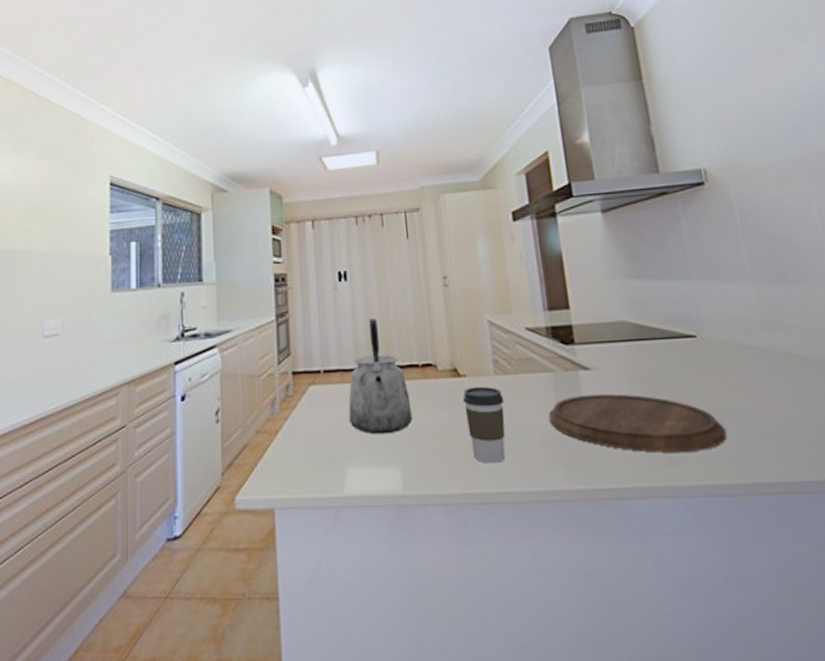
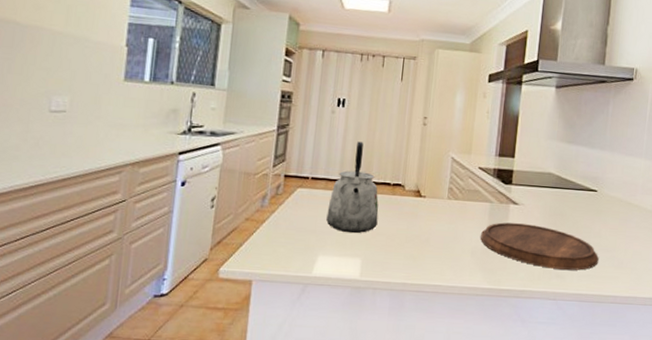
coffee cup: present [463,386,506,463] -> none [418,206,451,264]

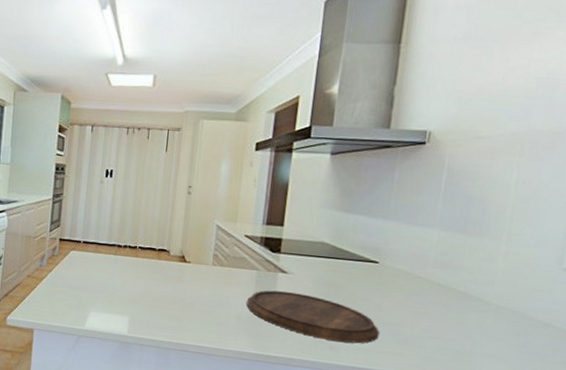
kettle: present [326,141,379,234] -> none [97,209,145,294]

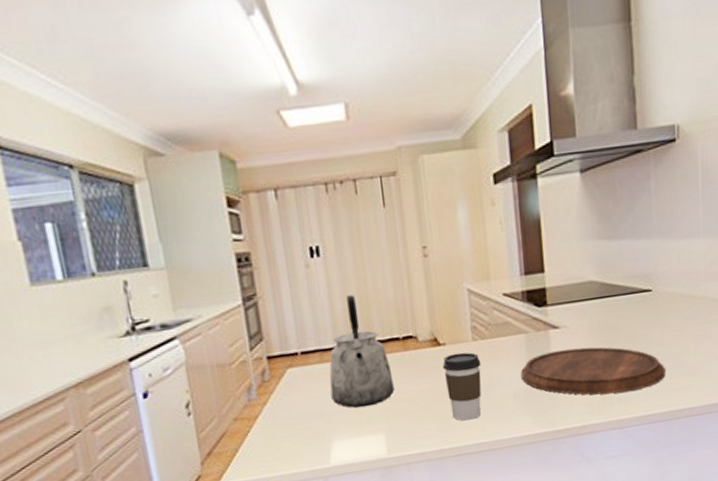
kettle: none [97,209,145,294] -> present [329,295,395,408]
coffee cup: none [183,271,216,326] -> present [443,352,482,421]

